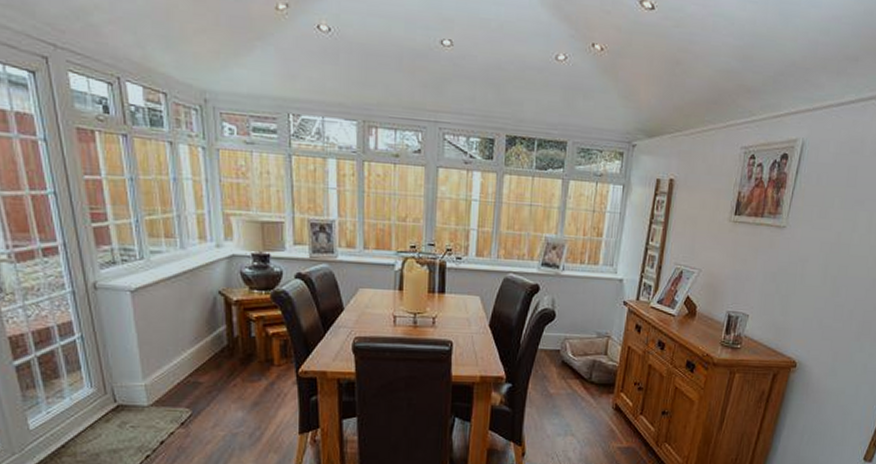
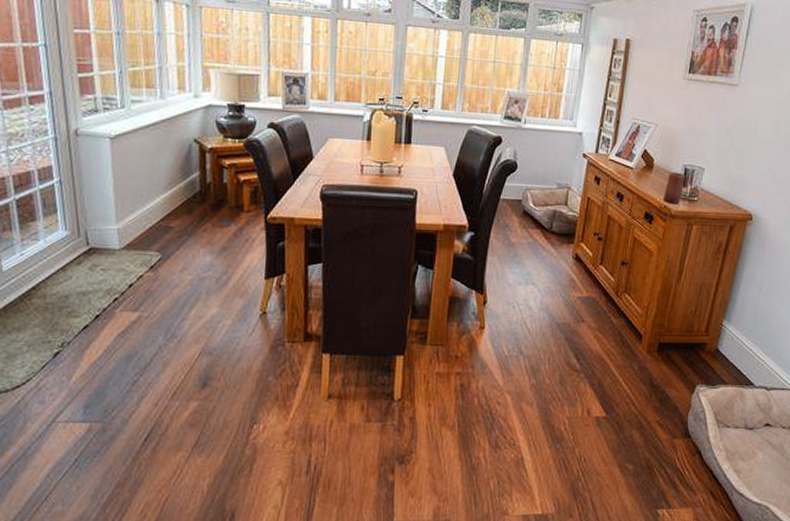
candle: none [706,318,729,352] -> present [663,171,685,204]

